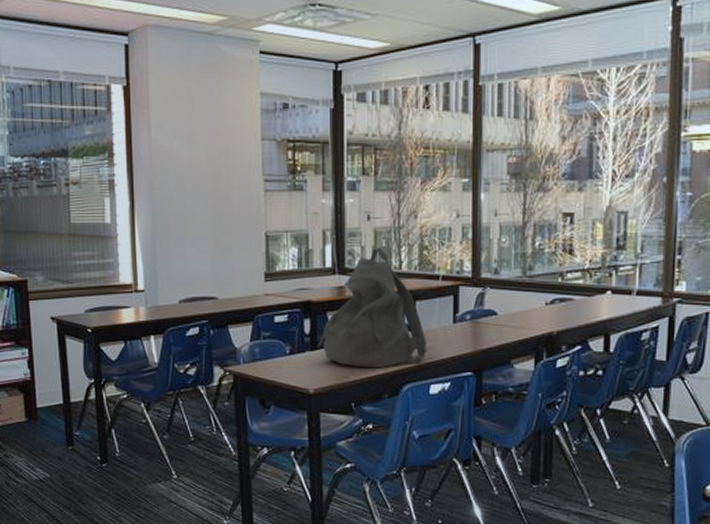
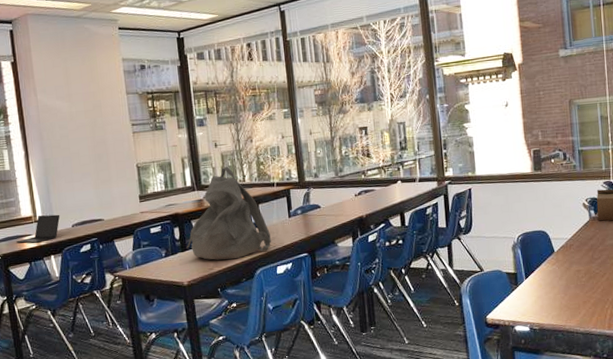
laptop: none [111,283,166,318] -> present [16,214,60,244]

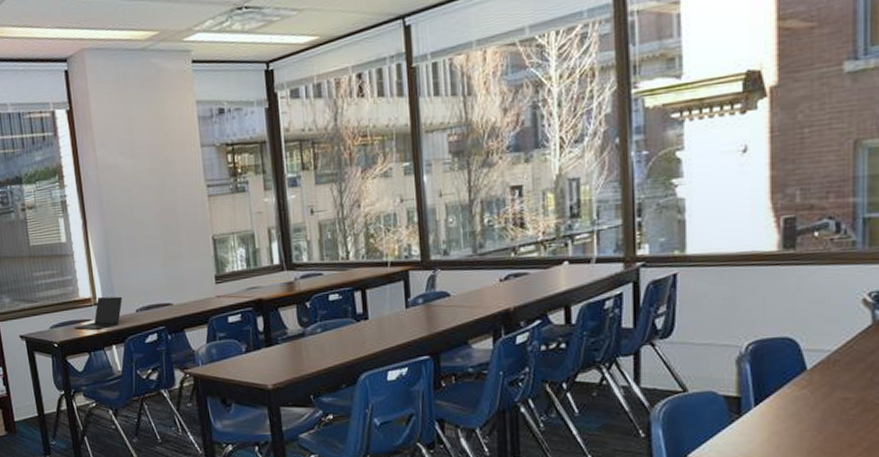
backpack: present [186,166,272,260] -> none [271,239,382,360]

